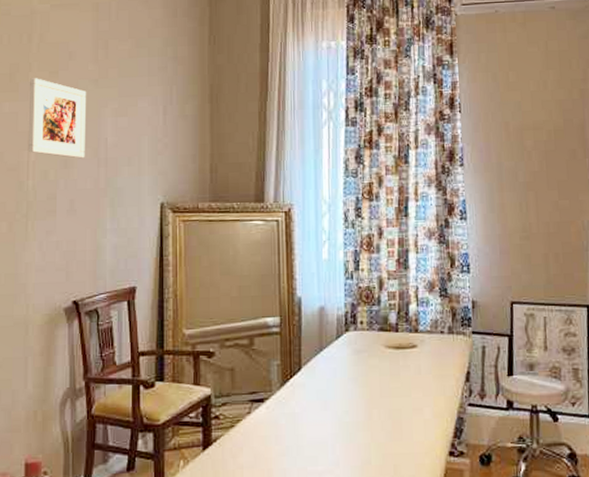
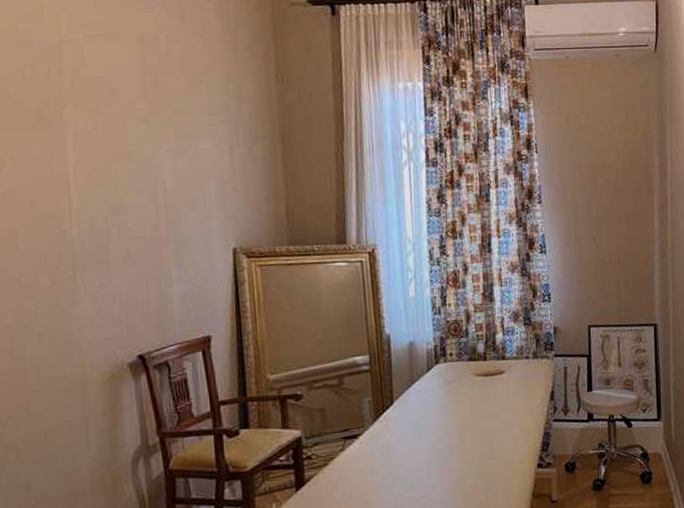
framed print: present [29,78,87,159] -> none [65,116,140,204]

